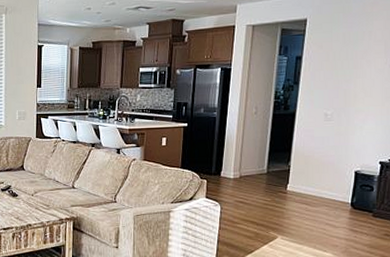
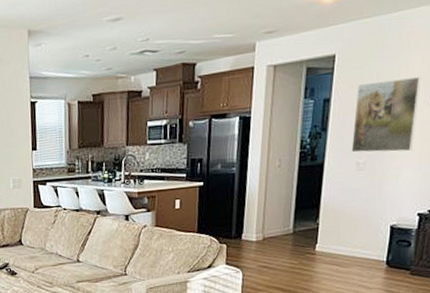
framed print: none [320,42,383,106] -> present [351,77,422,153]

